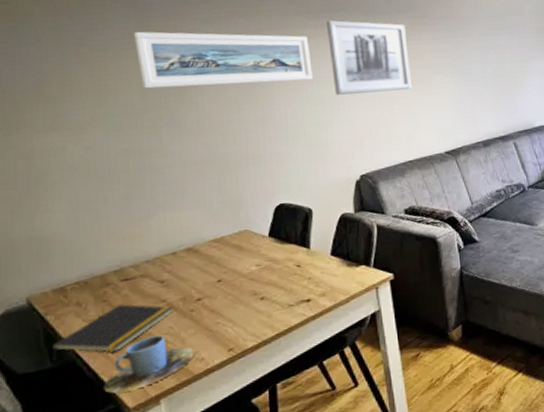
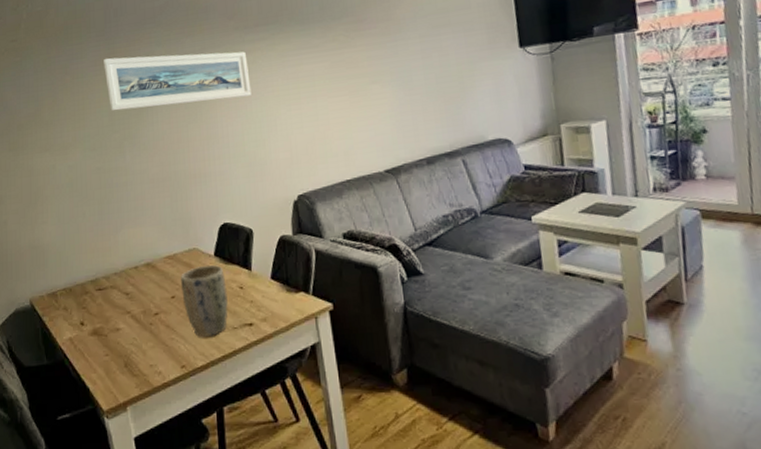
notepad: present [51,304,174,361] -> none [47,312,137,359]
cup: present [104,335,193,394] -> none [84,345,153,395]
plant pot: none [229,245,284,319] -> present [181,265,228,337]
wall art: present [327,20,412,95] -> none [263,31,348,111]

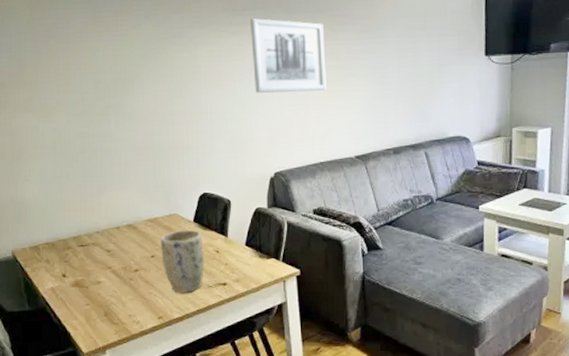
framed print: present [103,51,251,112] -> none [90,25,236,79]
wall art: none [263,31,348,111] -> present [251,18,327,93]

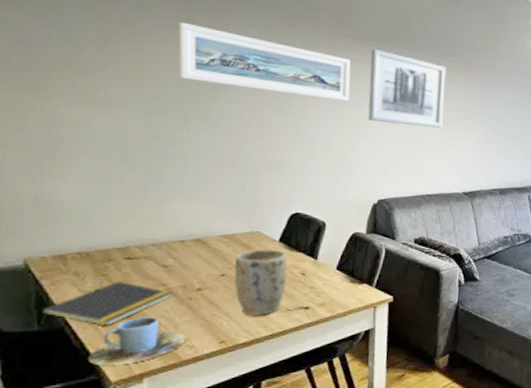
notepad: none [29,266,117,305] -> present [41,281,173,325]
cup: none [65,297,131,339] -> present [88,317,185,366]
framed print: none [90,25,236,79] -> present [178,22,351,101]

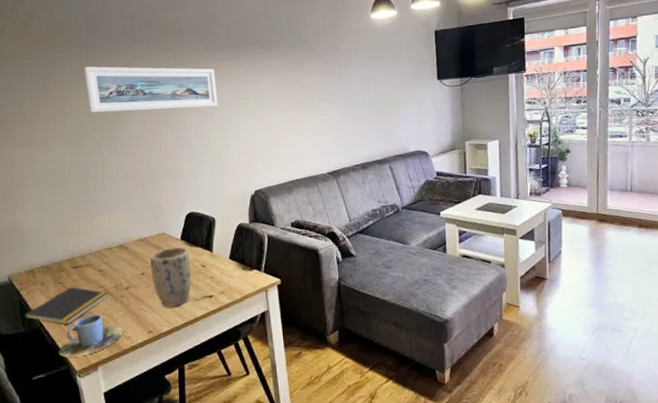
wall art: present [367,49,446,128] -> none [230,54,300,120]

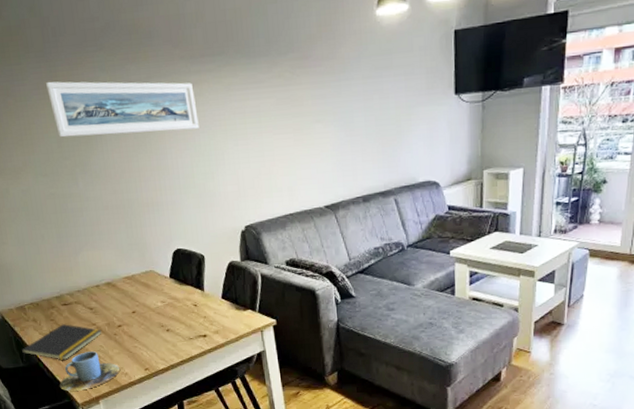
plant pot: present [150,247,191,307] -> none [140,285,185,346]

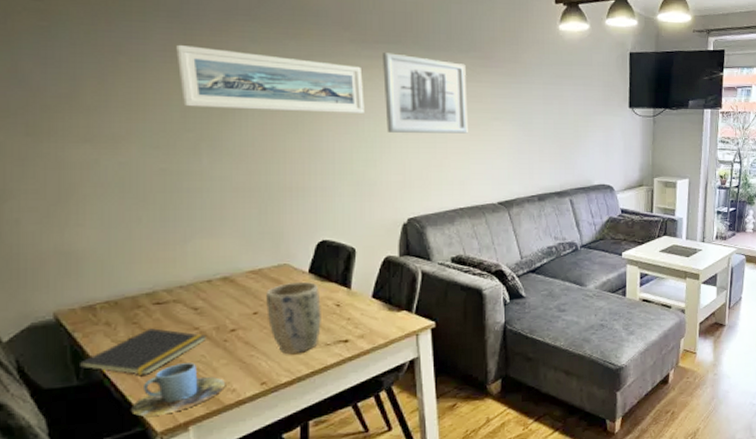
plant pot: none [140,285,185,346] -> present [266,282,321,354]
wall art: none [209,65,292,145] -> present [383,53,468,134]

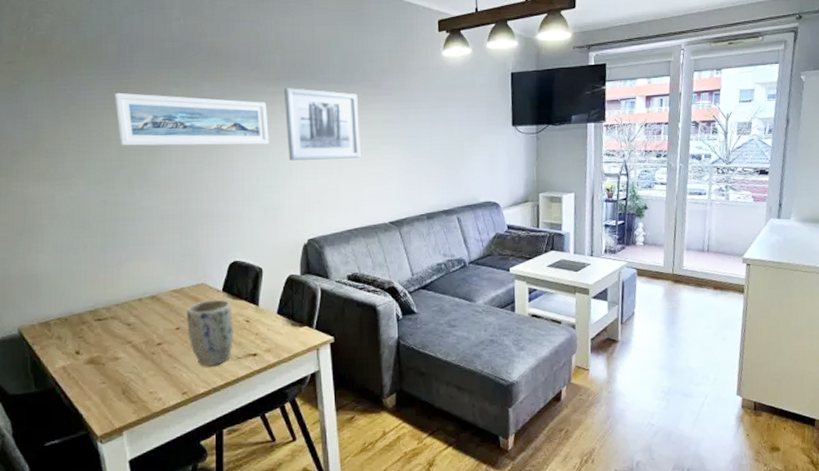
notepad: present [78,328,206,379] -> none [36,342,138,387]
cup: present [131,363,225,417] -> none [77,373,152,421]

